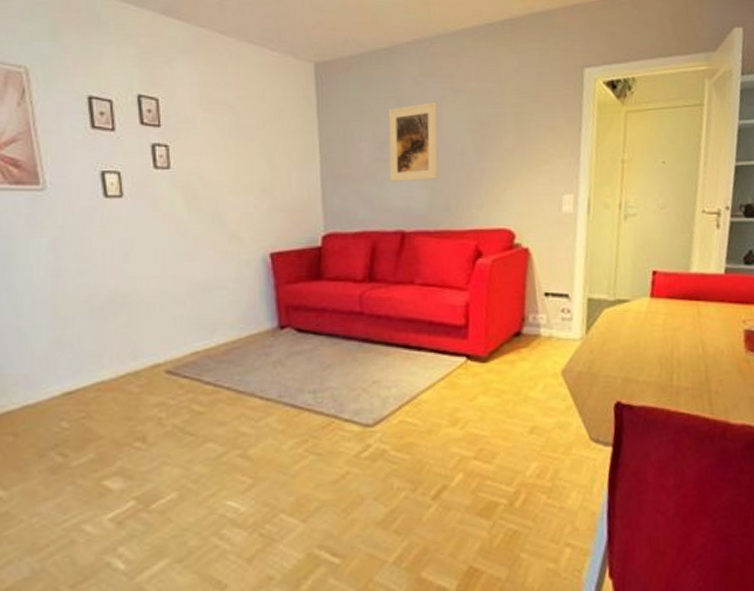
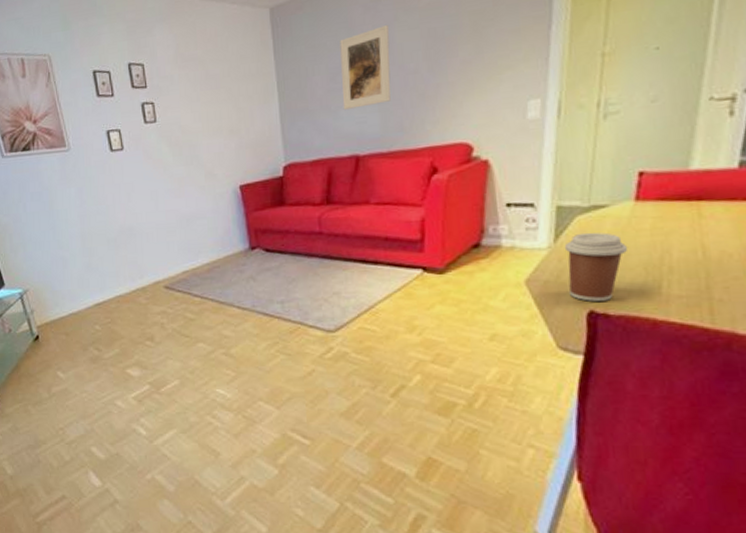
coffee cup: none [594,325,646,393] -> present [564,232,628,302]

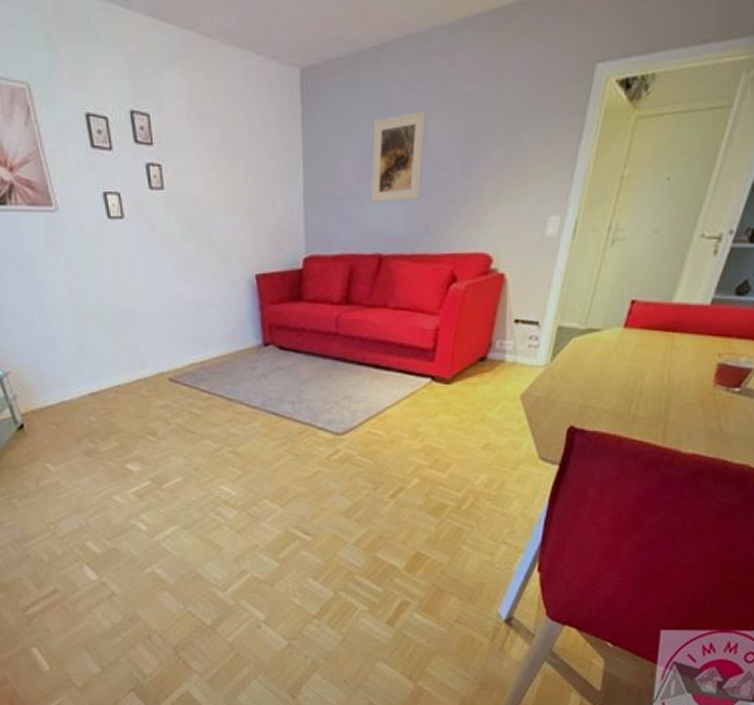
coffee cup: present [564,232,628,302] -> none [556,354,611,418]

